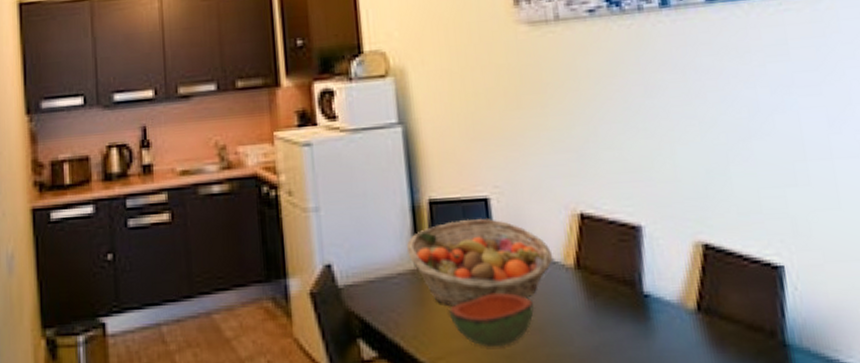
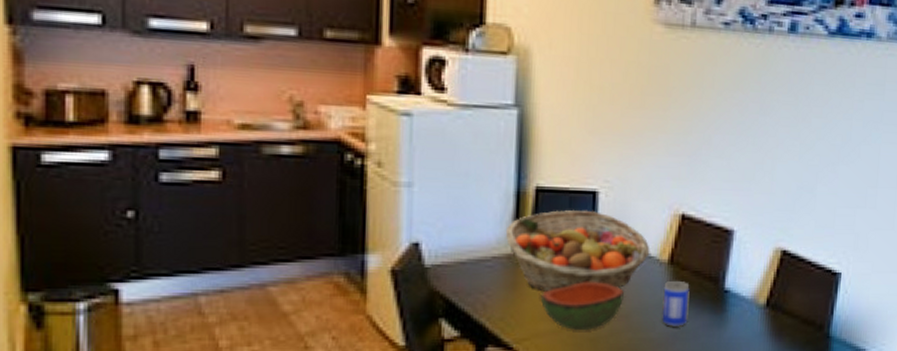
beer can: none [575,286,609,339] -> present [662,280,690,327]

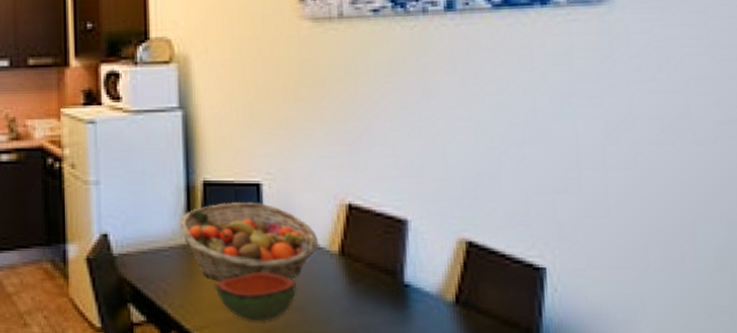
beer can: present [662,280,690,327] -> none [337,272,367,322]

